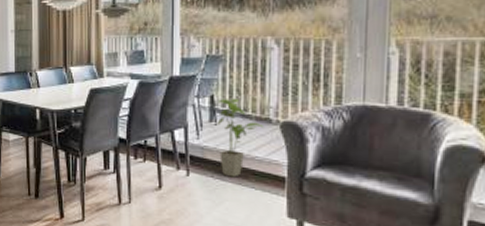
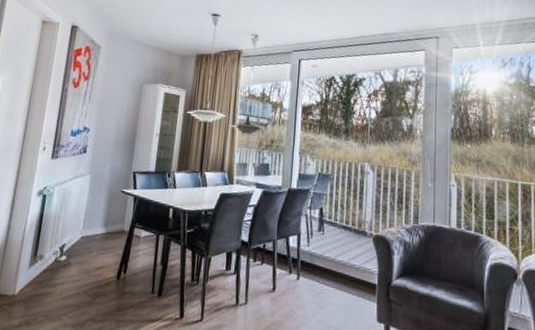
house plant: present [217,99,264,177] -> none [324,212,361,283]

